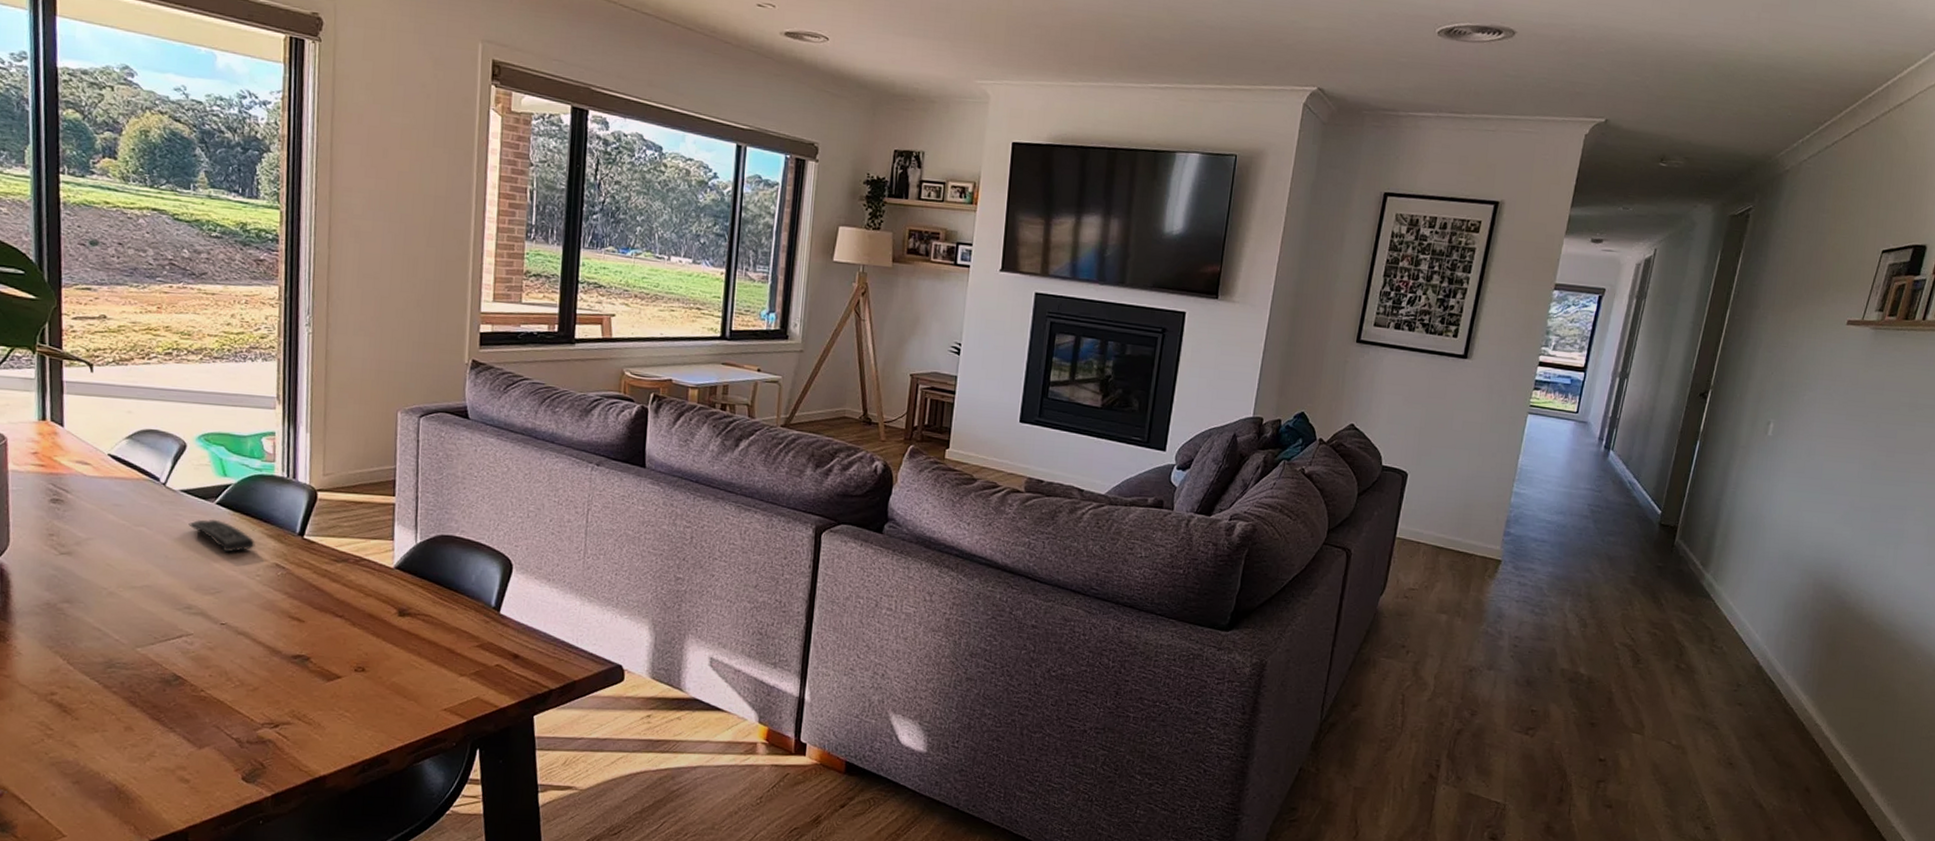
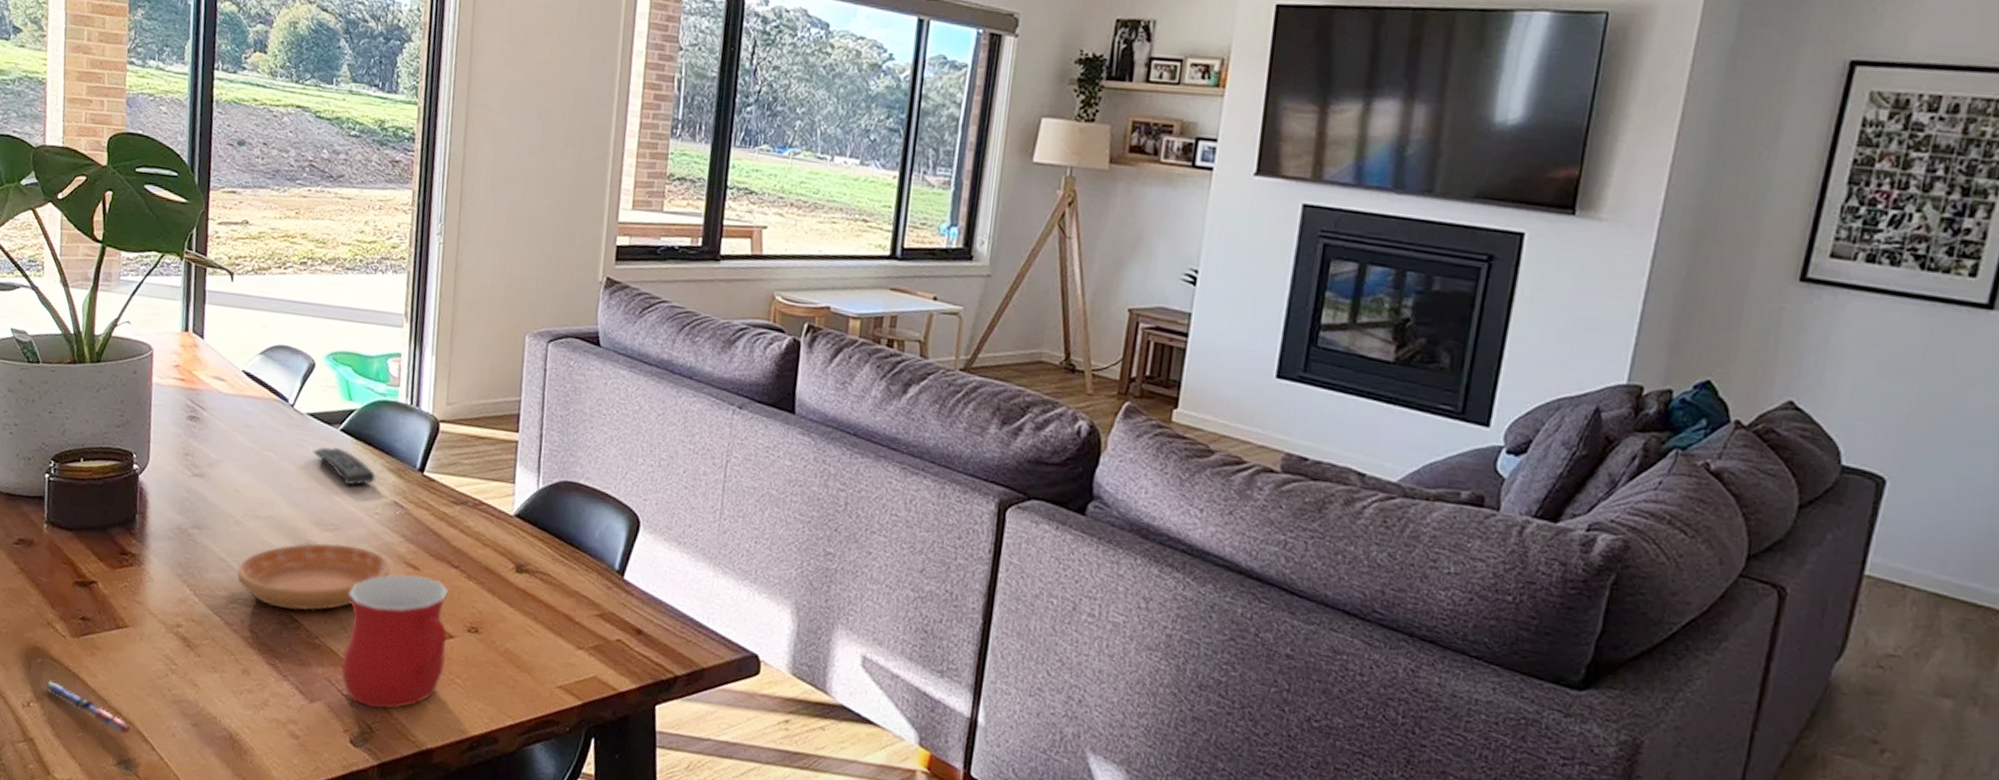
saucer: none [113,605,275,668] -> present [236,542,391,611]
mug: none [229,626,335,746] -> present [341,573,450,709]

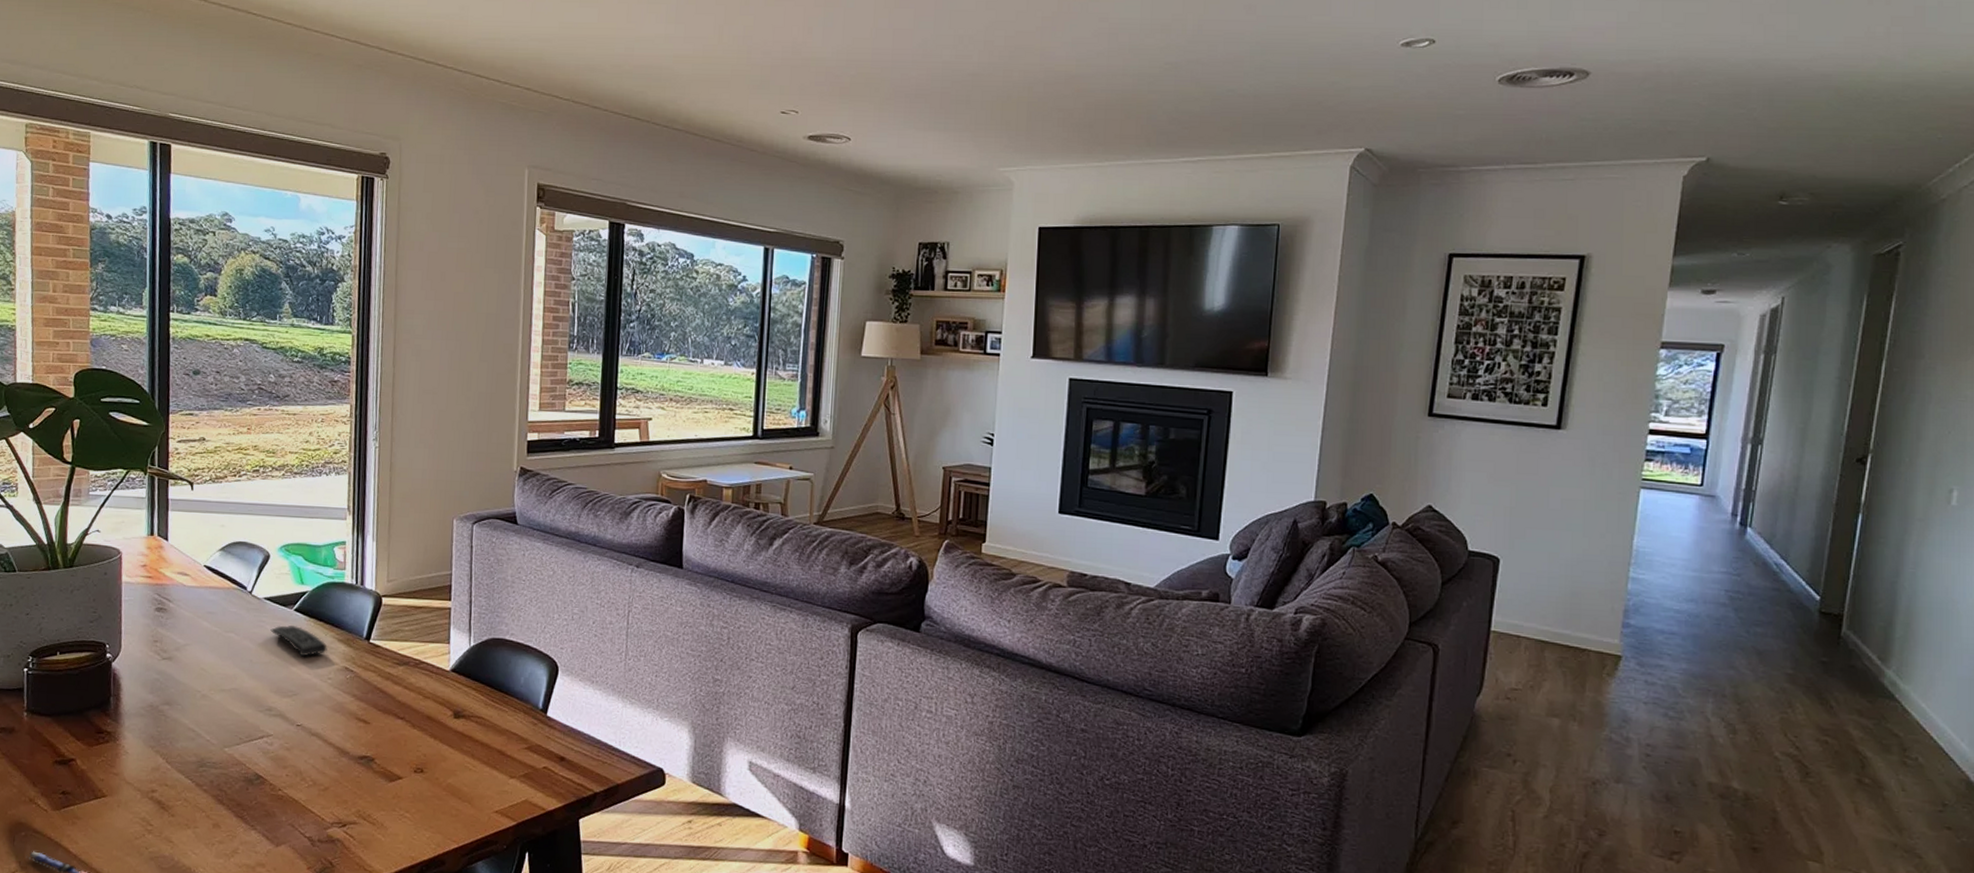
saucer: present [236,542,391,611] -> none [205,707,344,768]
mug: present [341,573,450,709] -> none [303,728,397,845]

